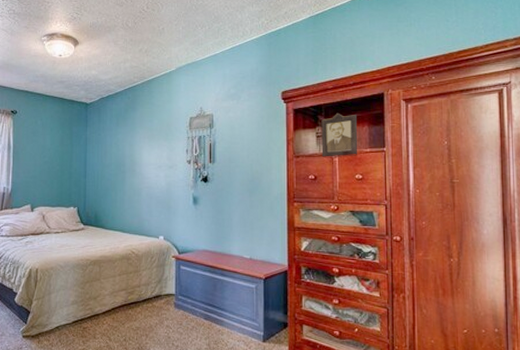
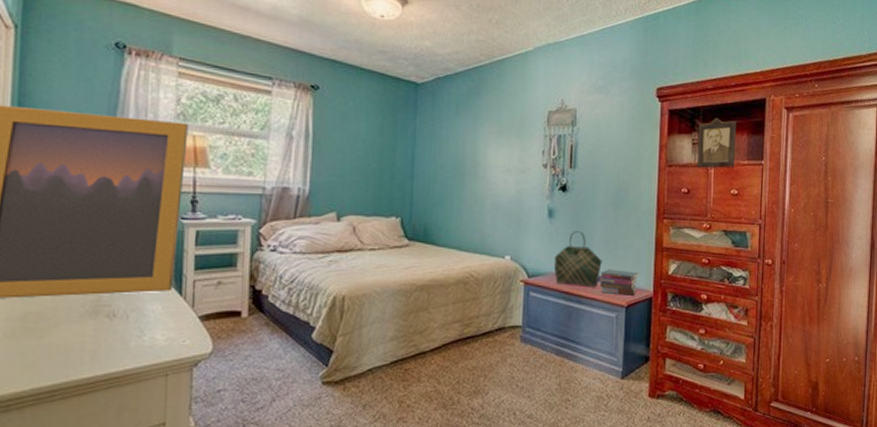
tote bag: none [200,215,241,263] -> present [554,231,602,288]
books: none [238,246,275,269] -> present [597,269,640,296]

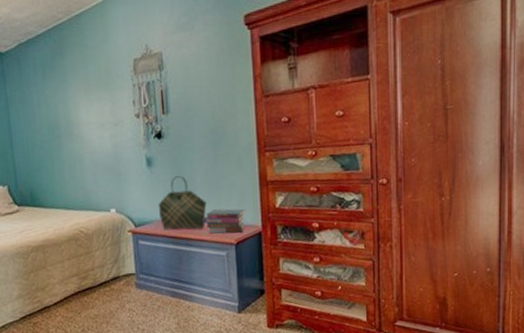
photo frame: present [696,117,736,169] -> none [293,36,338,94]

